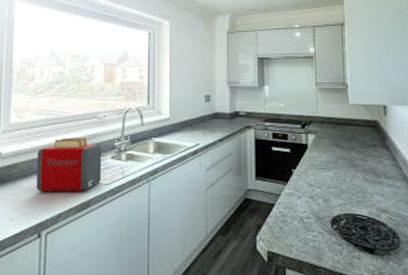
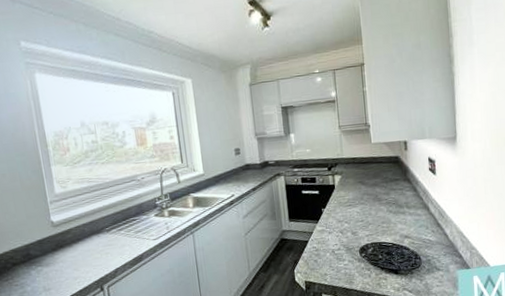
toaster: present [36,137,102,191] -> none [86,199,149,252]

